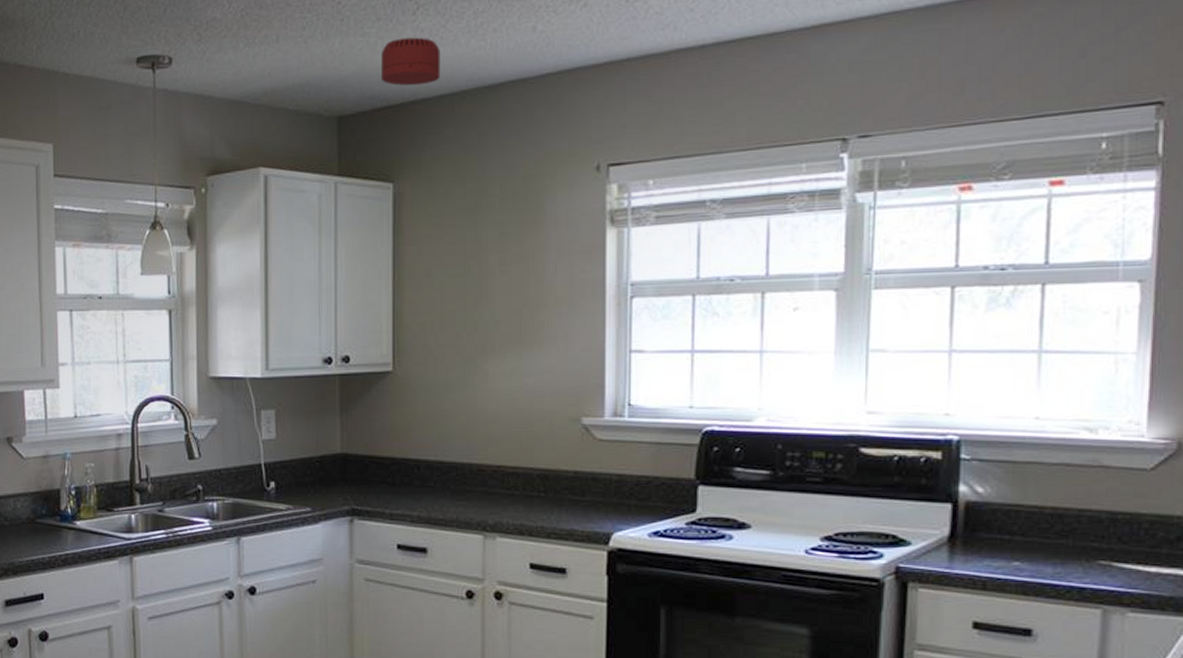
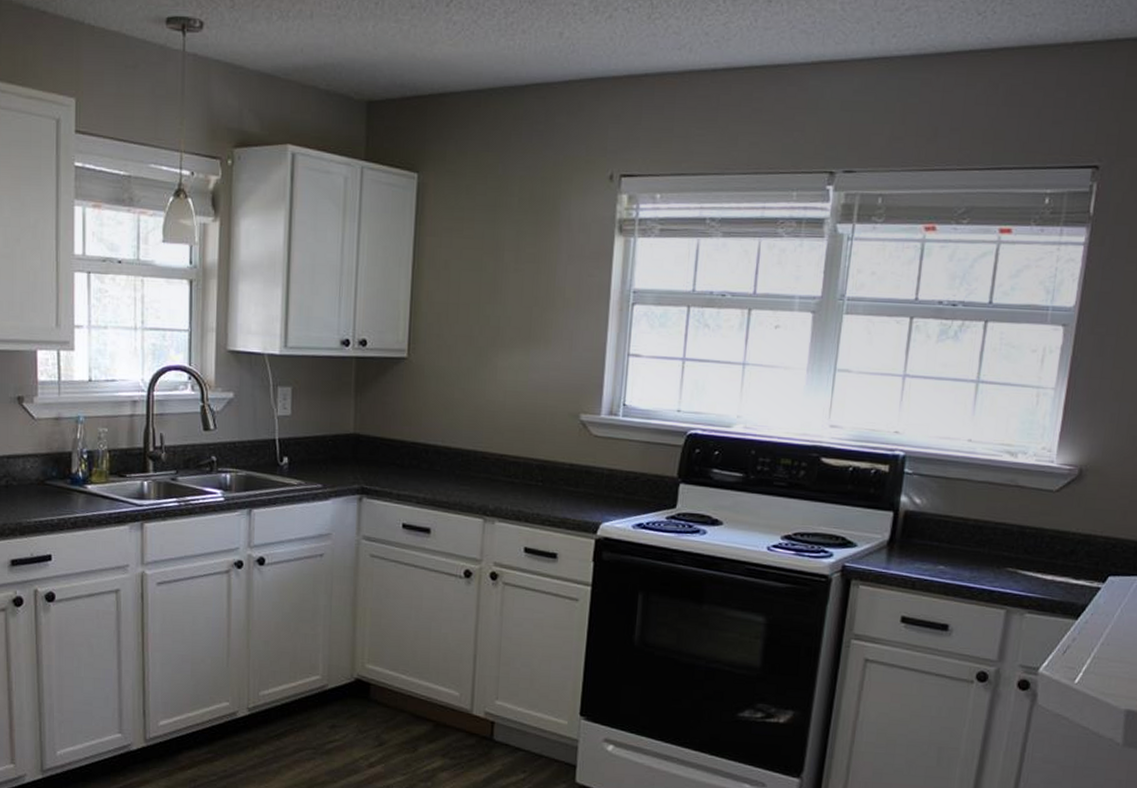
smoke detector: present [381,37,441,86] -> none [412,29,471,78]

